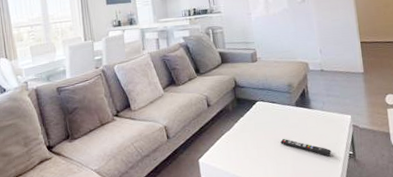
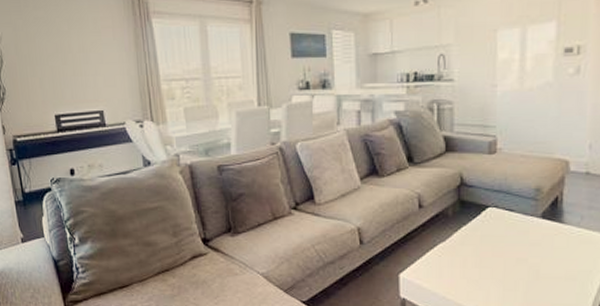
remote control: present [280,138,331,157] -> none [513,258,582,287]

